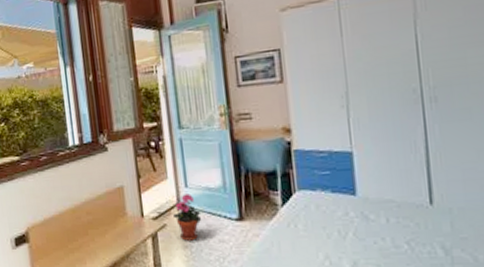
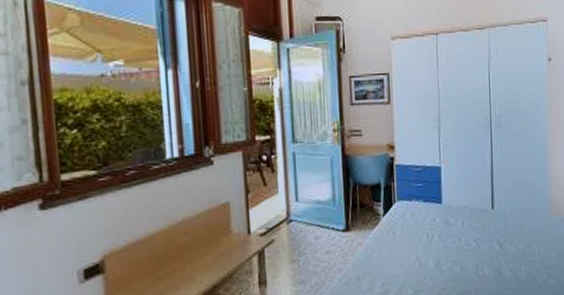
potted plant: present [172,194,202,241] -> none [281,207,311,255]

